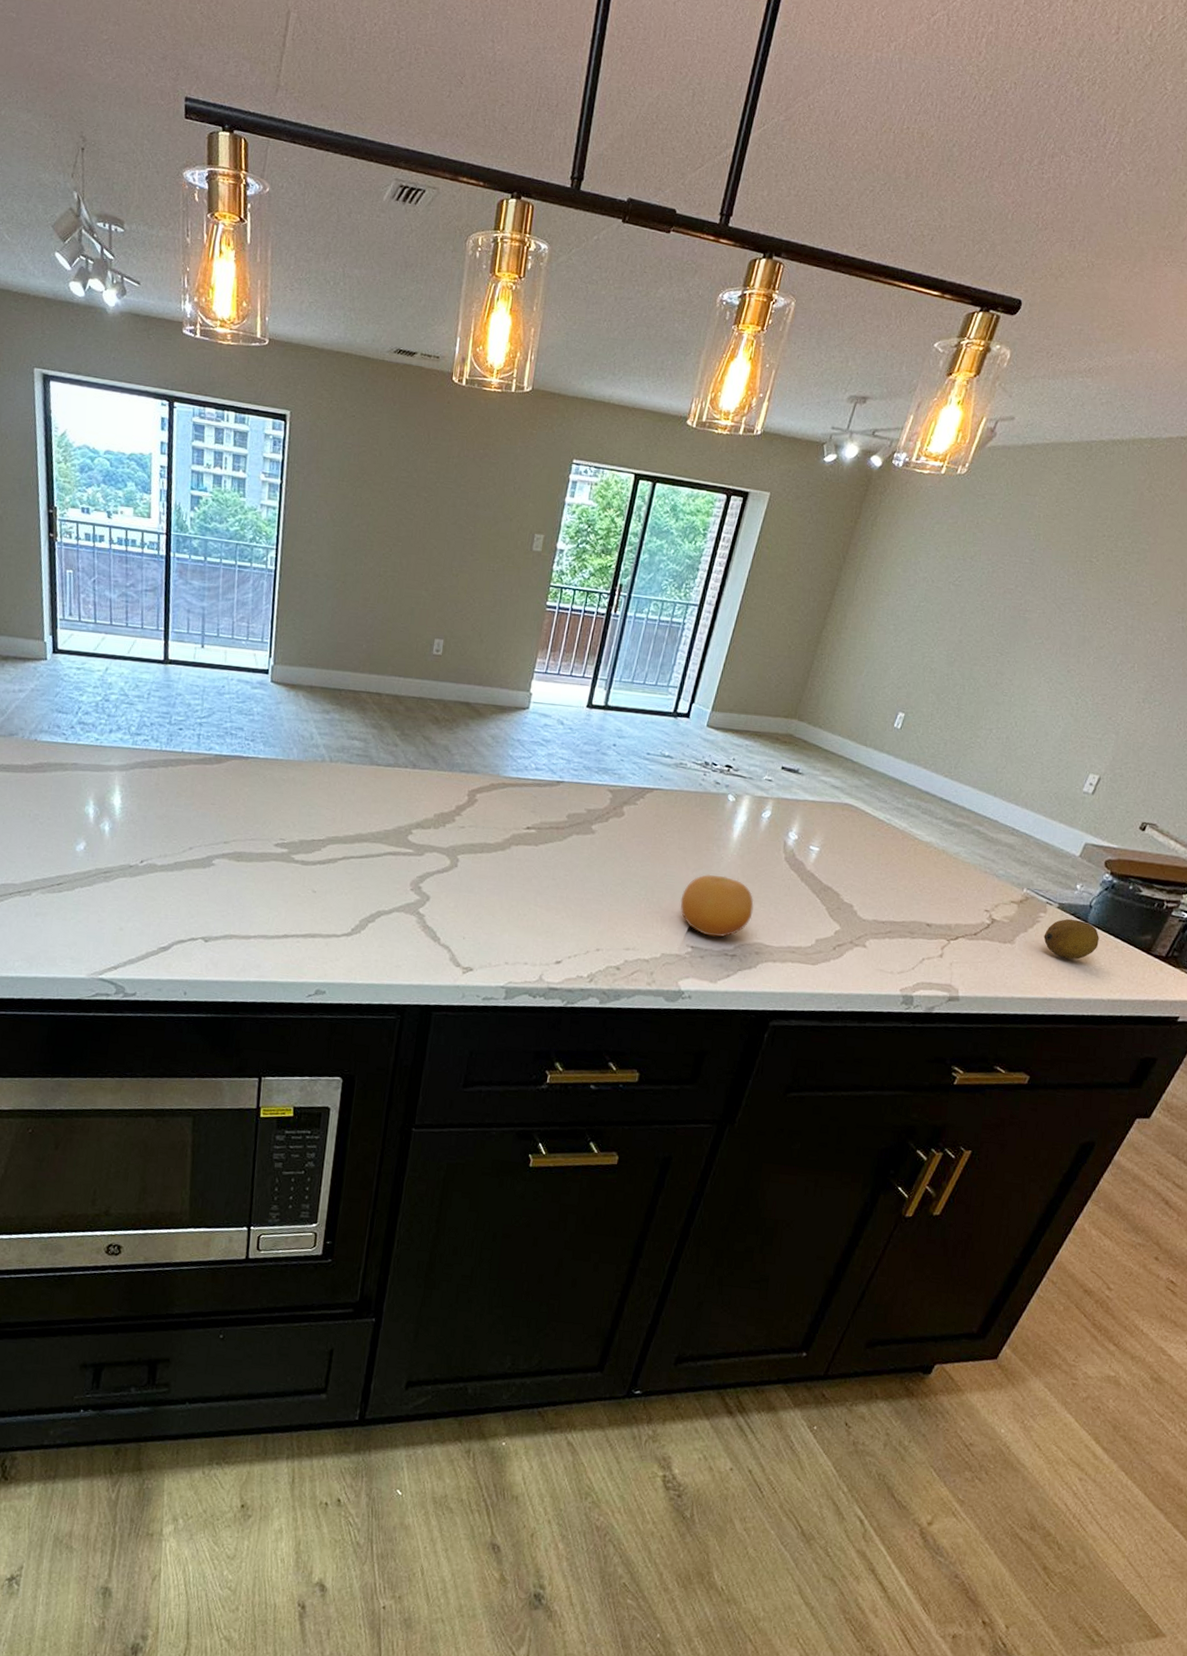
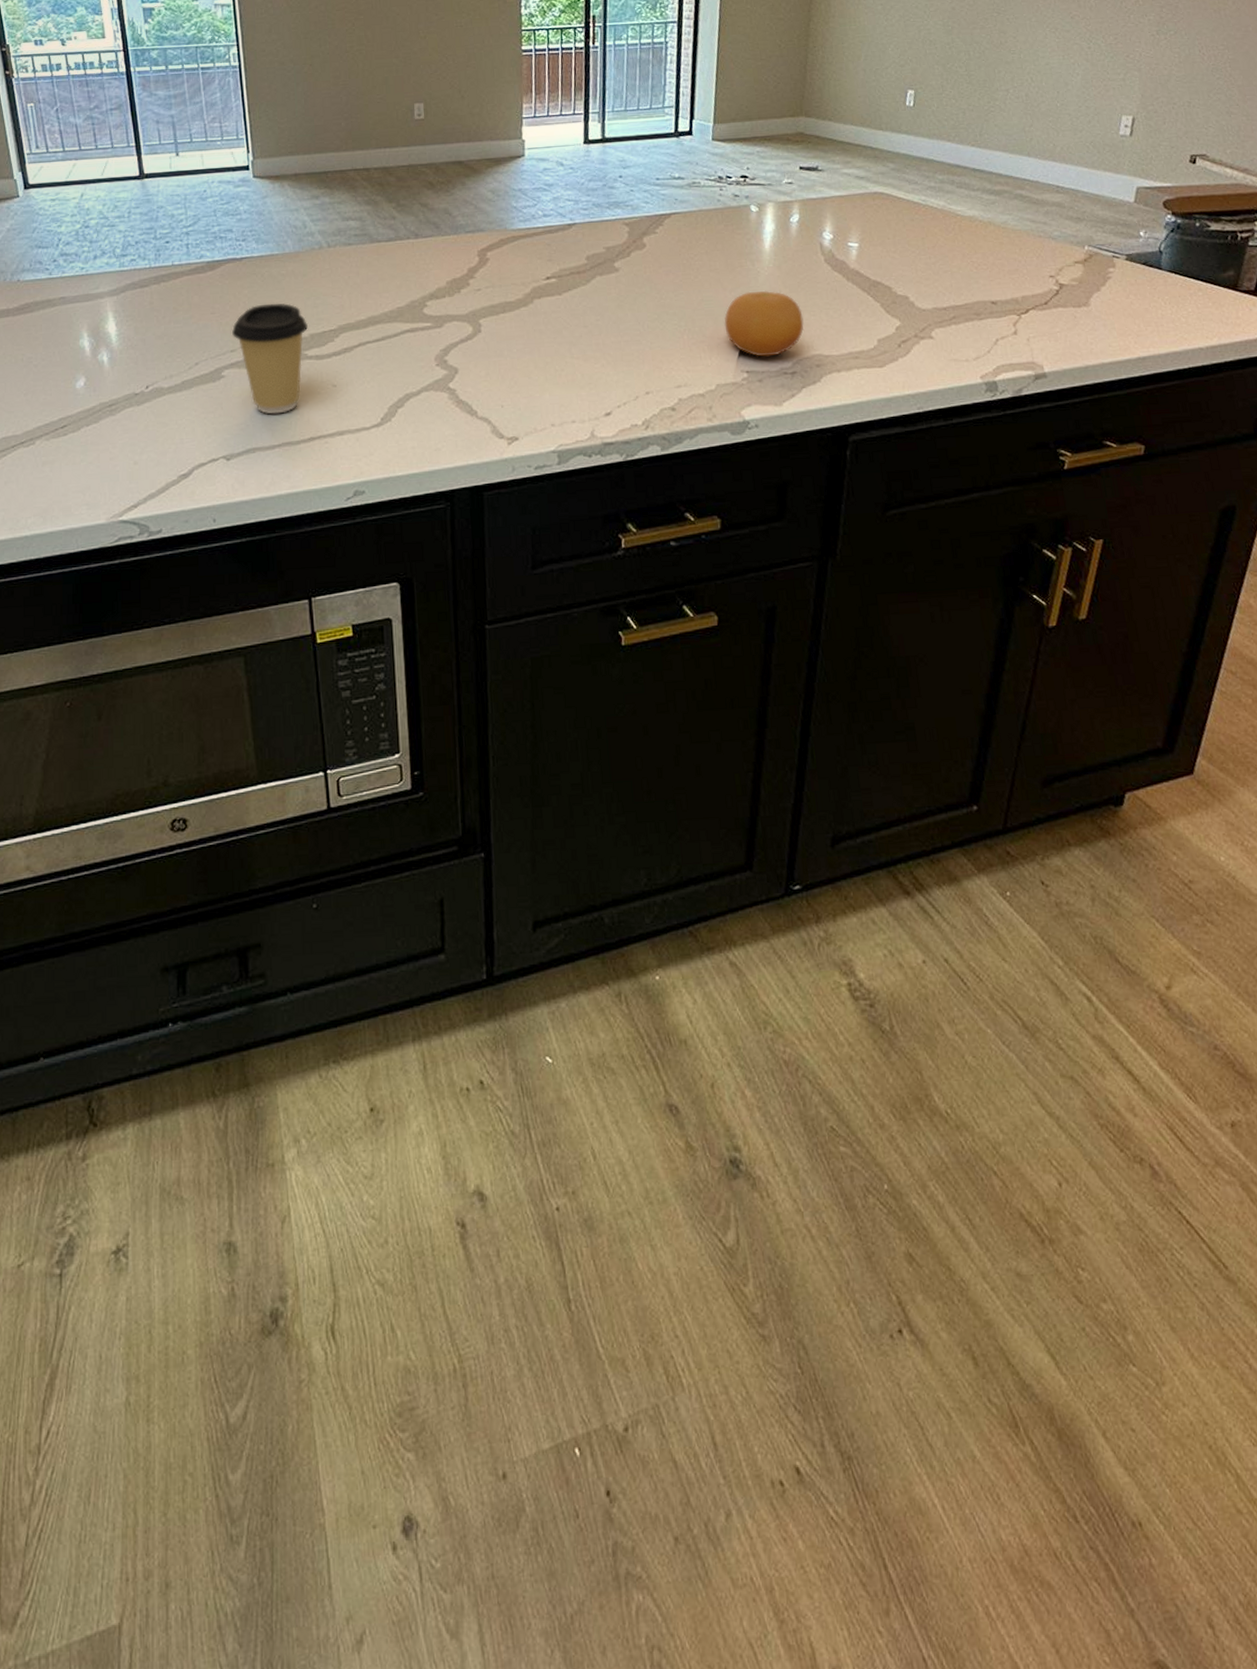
coffee cup: none [228,804,300,908] -> present [232,303,309,414]
fruit: present [1043,918,1099,960] -> none [1119,268,1180,312]

